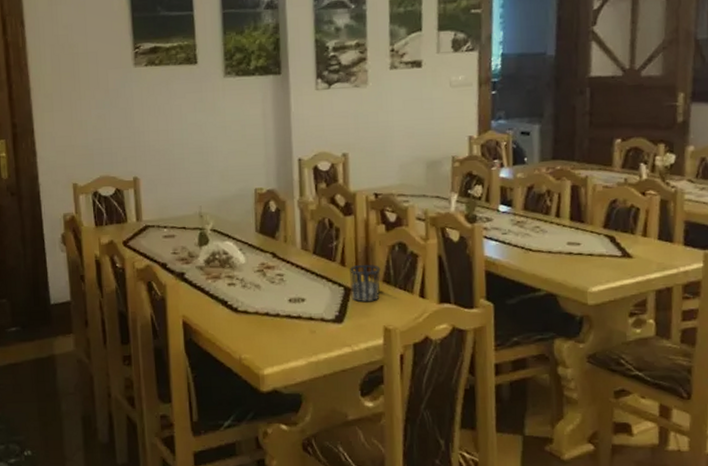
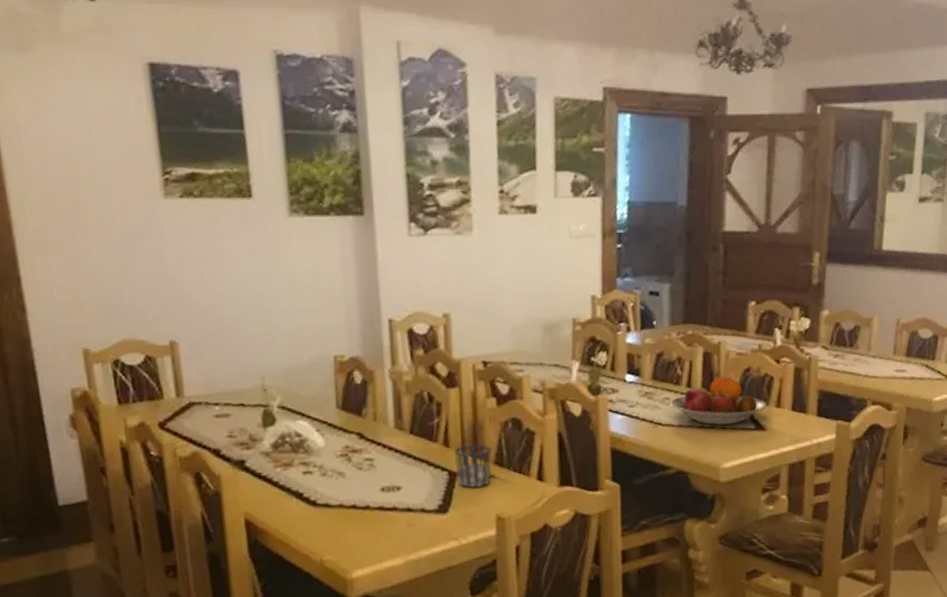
fruit bowl: none [540,206,634,252] -> present [670,375,767,425]

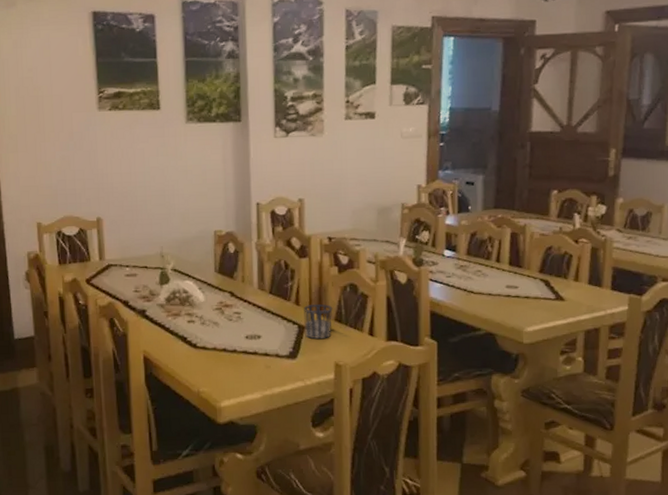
fruit bowl: present [670,375,767,425] -> none [481,252,567,295]

